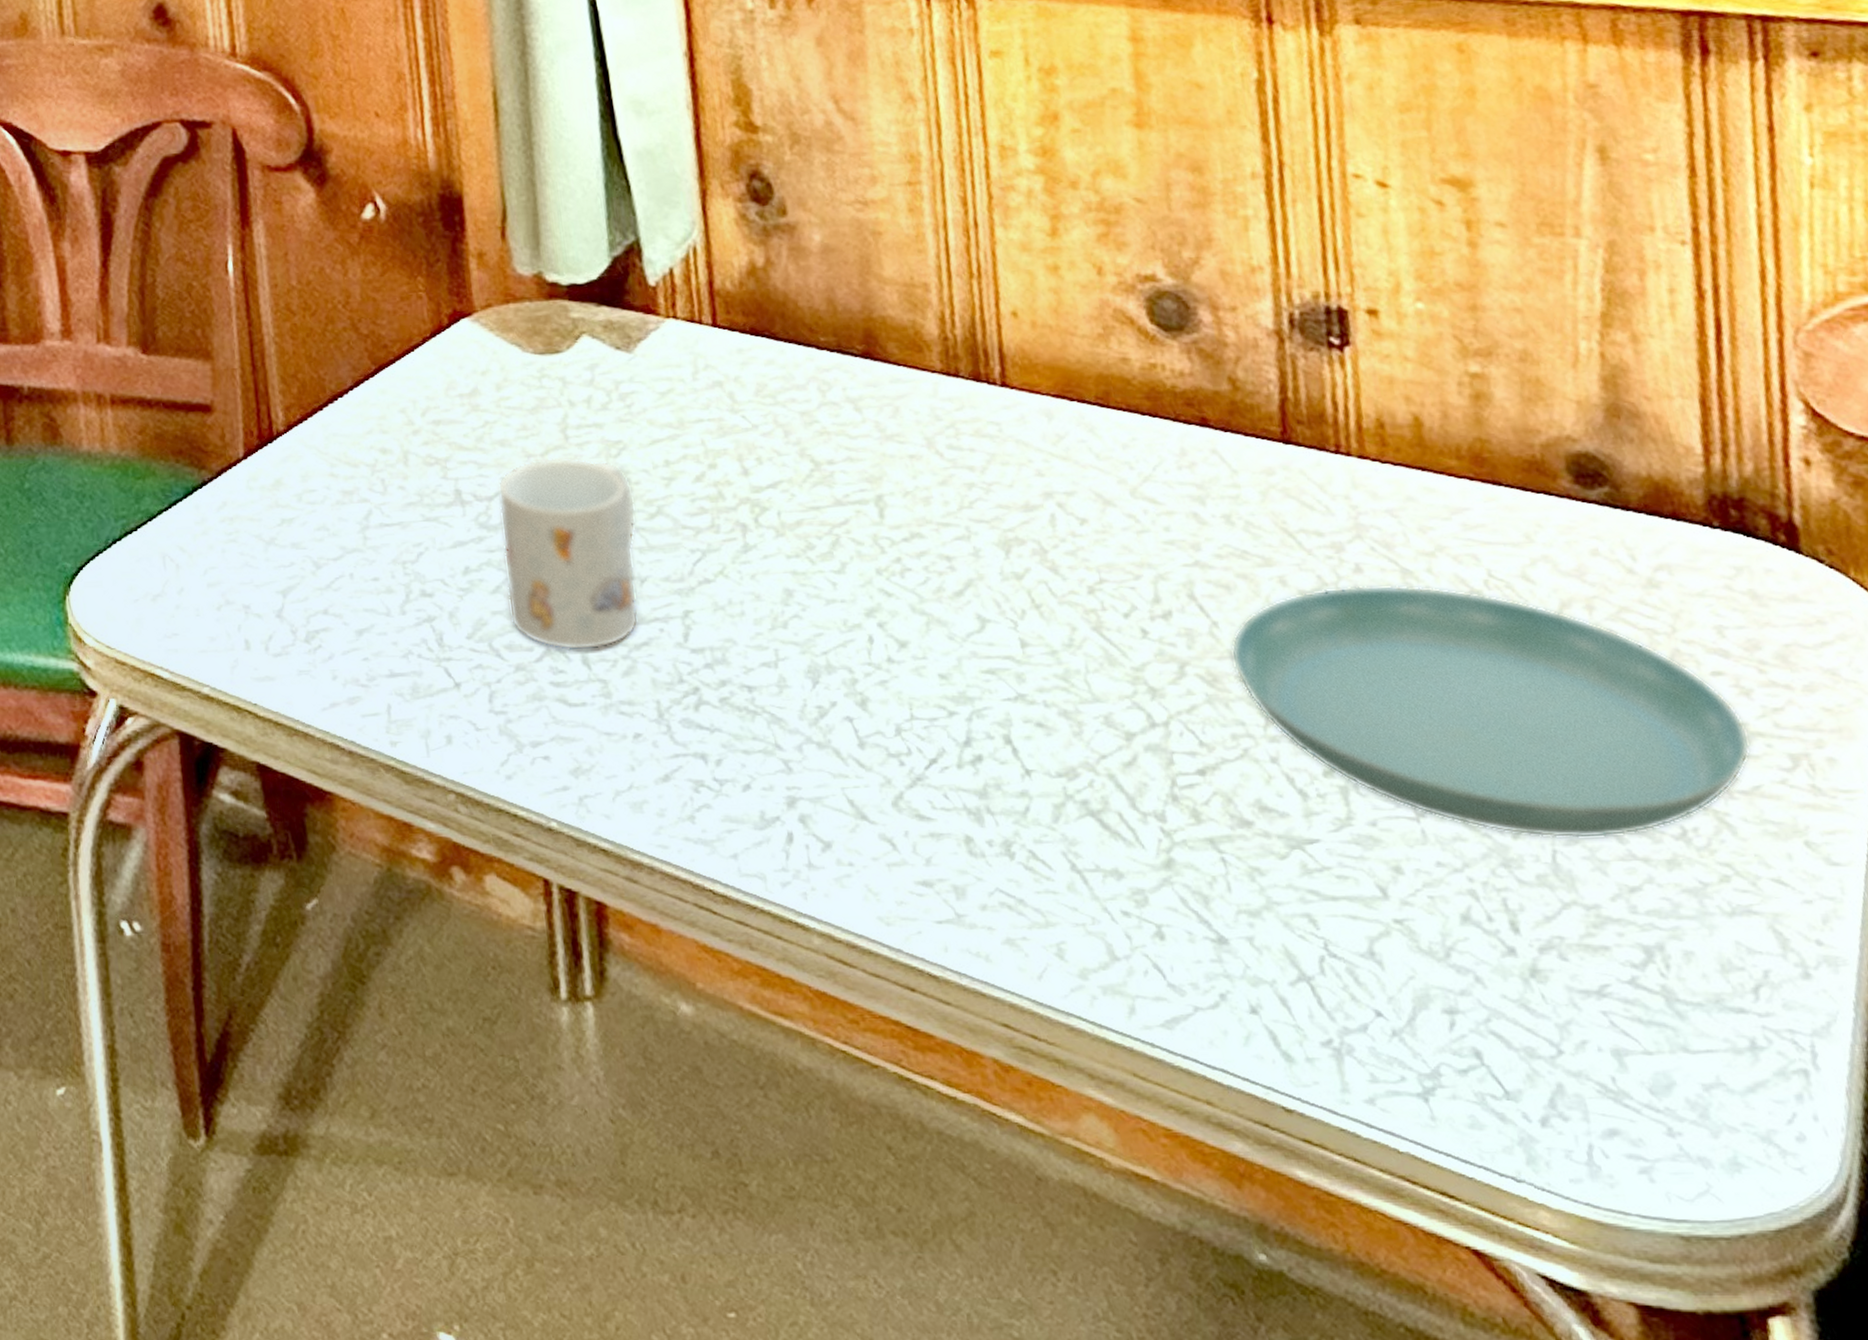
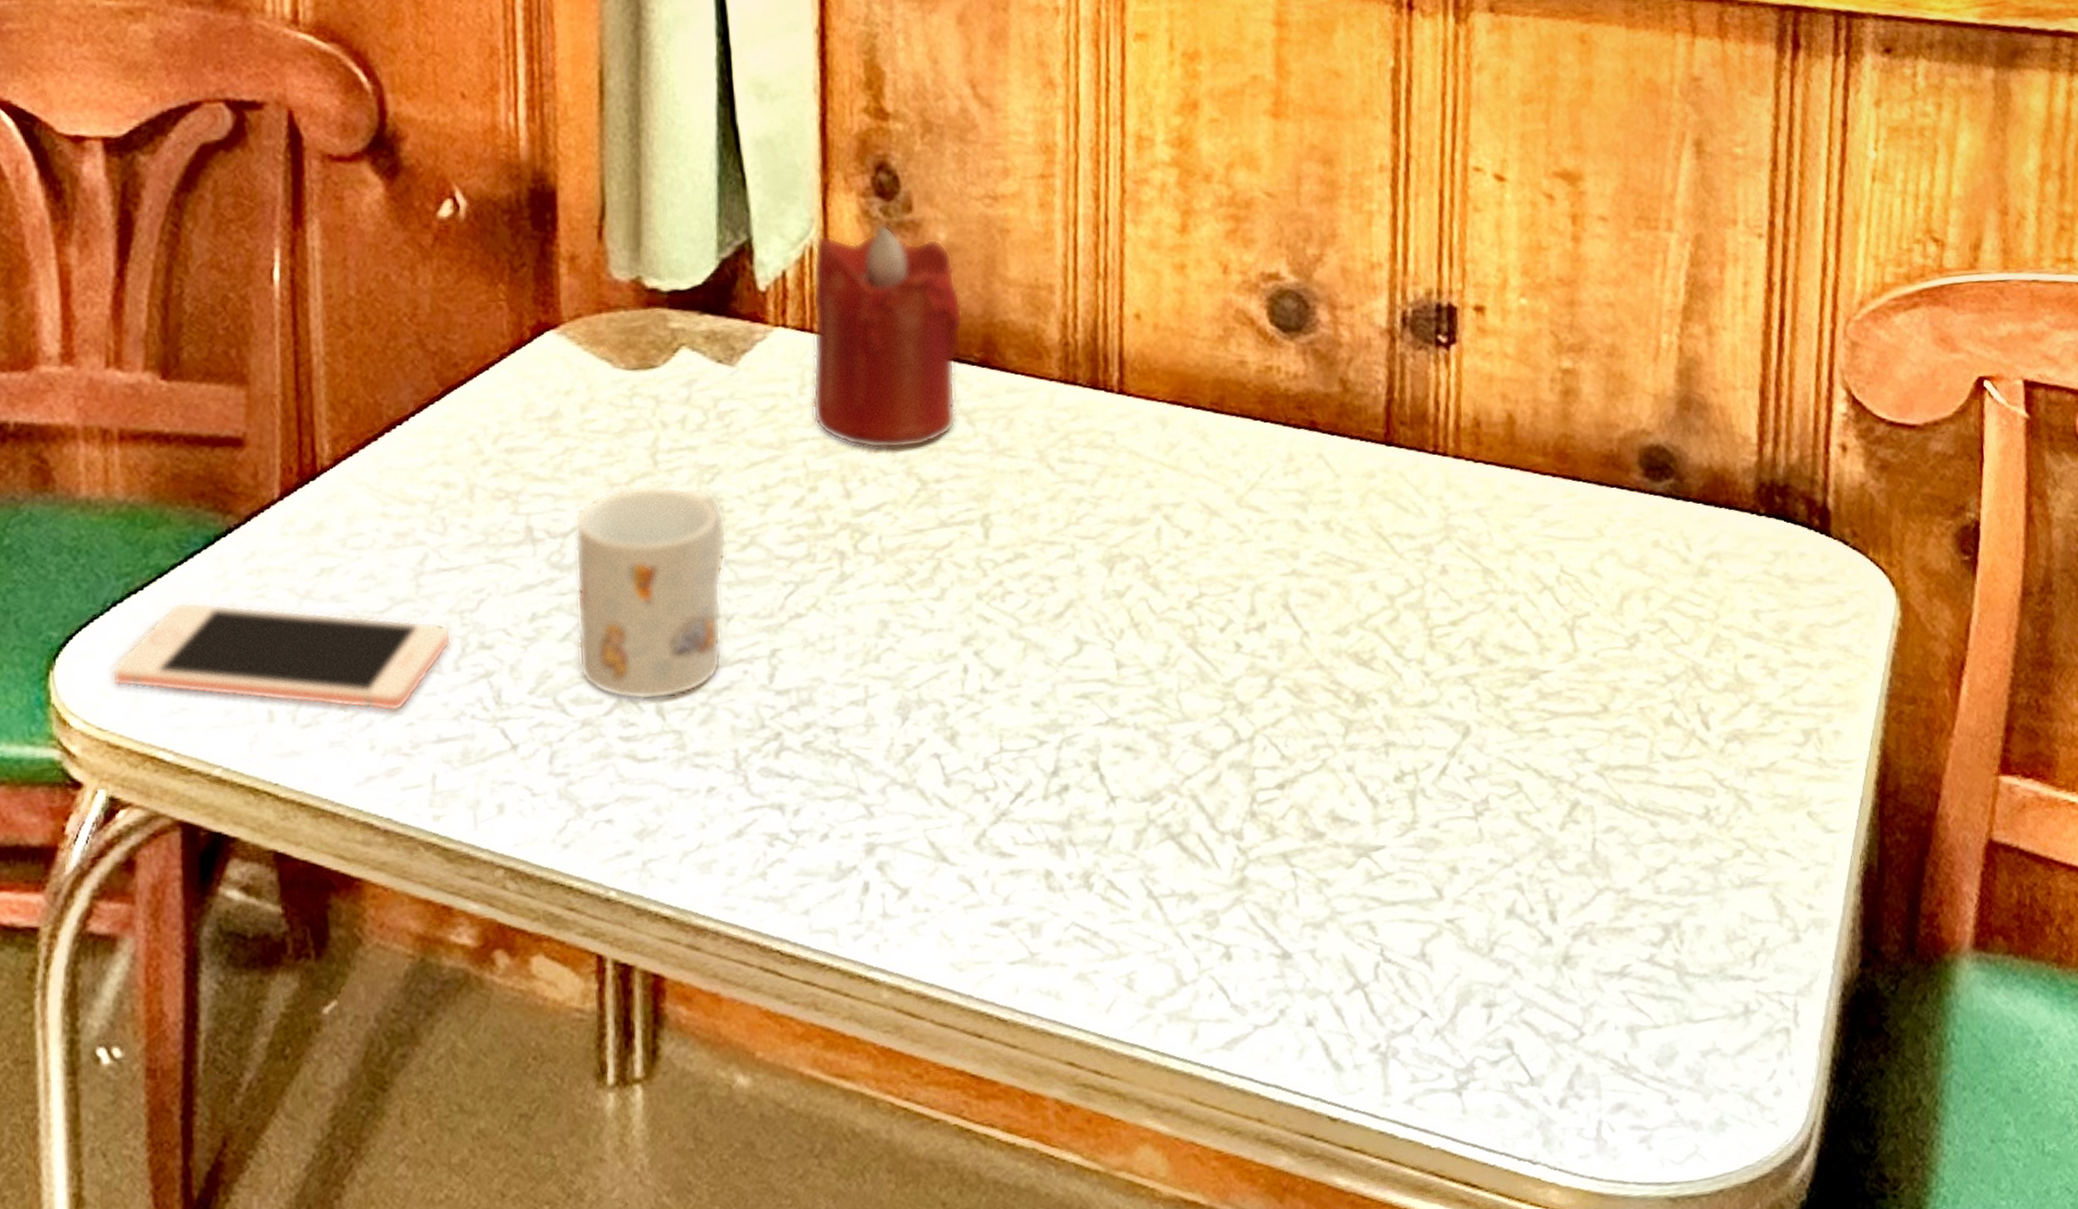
cell phone: none [115,542,397,648] -> present [111,601,452,713]
candle: none [697,227,844,432] -> present [812,224,963,450]
saucer: present [1230,585,1751,839] -> none [1318,584,1771,827]

